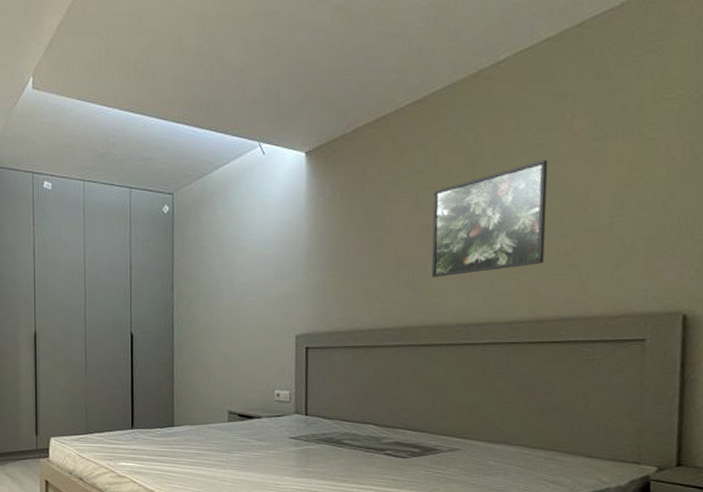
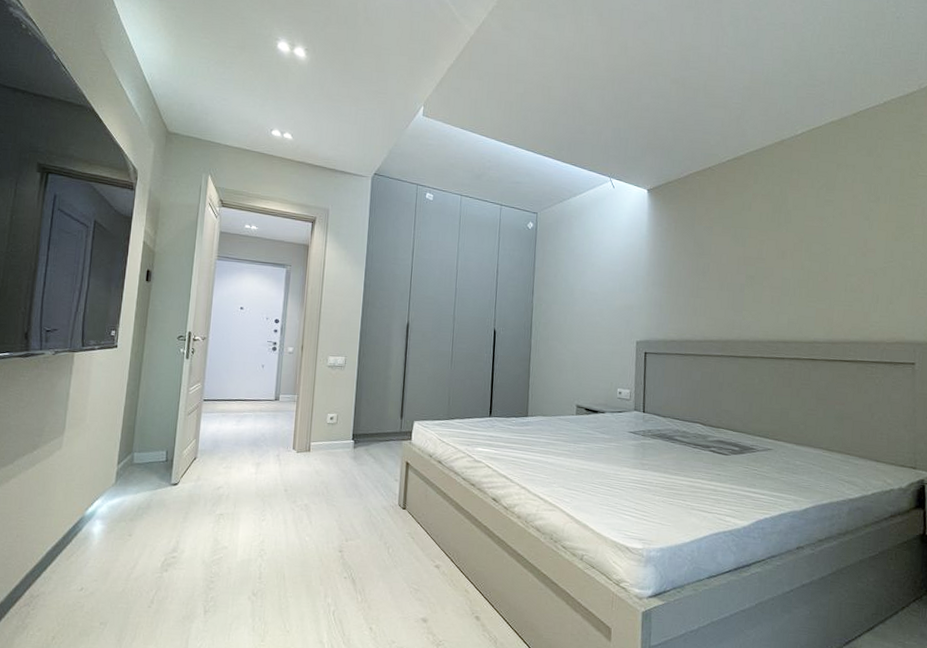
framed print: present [431,160,548,277] -> none [747,213,836,301]

